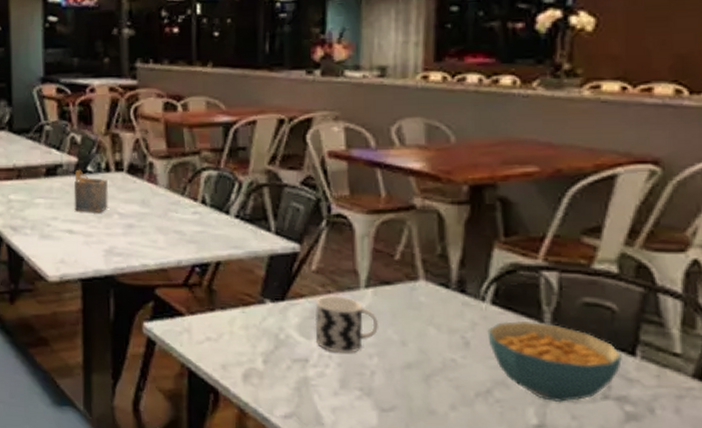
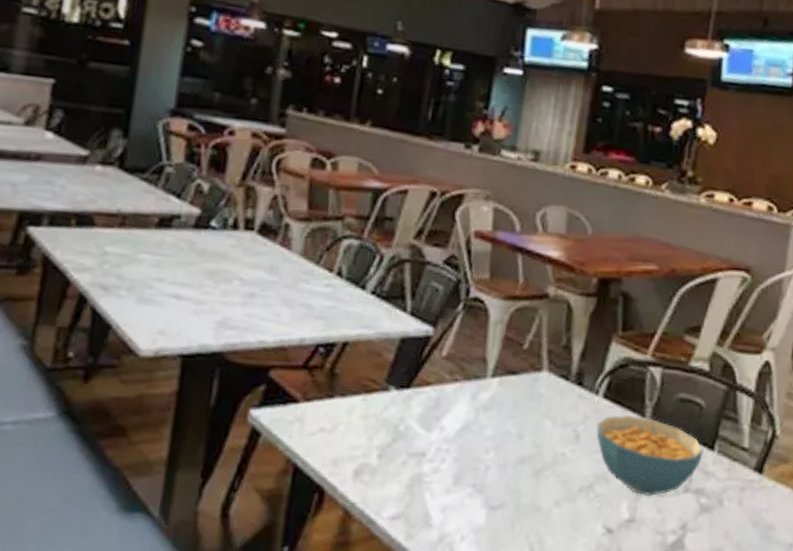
napkin holder: present [74,169,108,212] -> none [187,223,233,277]
cup: present [314,295,380,353] -> none [435,383,500,447]

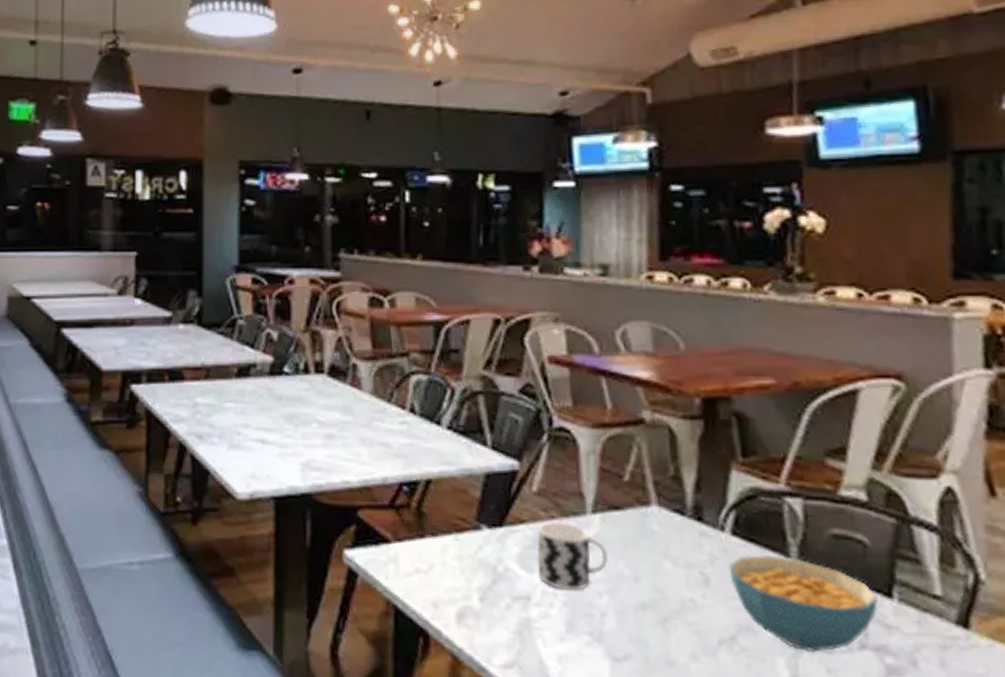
cup: none [435,383,500,447] -> present [537,521,609,590]

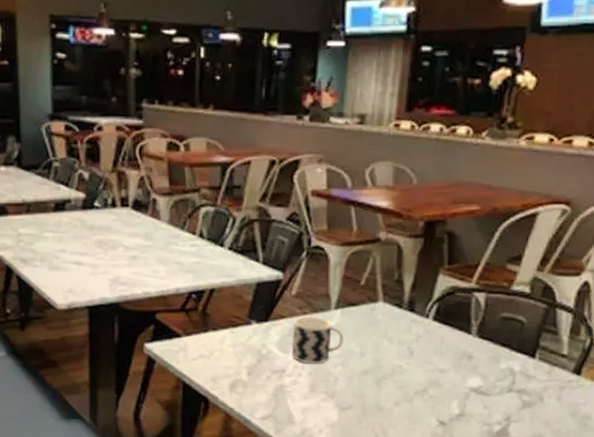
cereal bowl: present [728,555,878,653] -> none [428,334,525,397]

